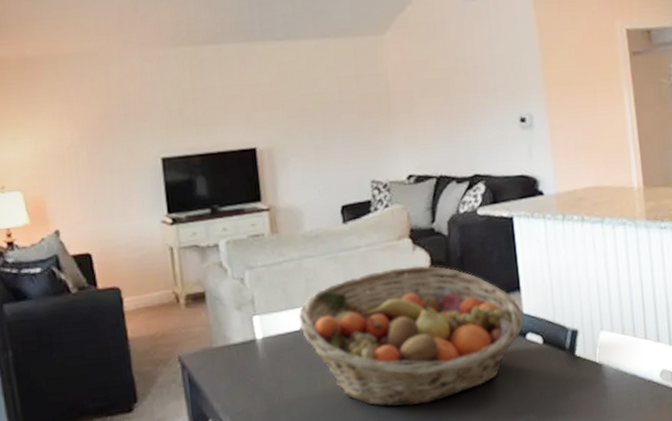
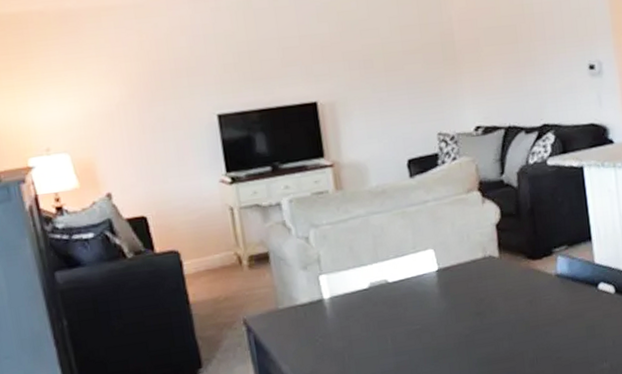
fruit basket: present [299,265,525,407] -> none [367,218,597,362]

